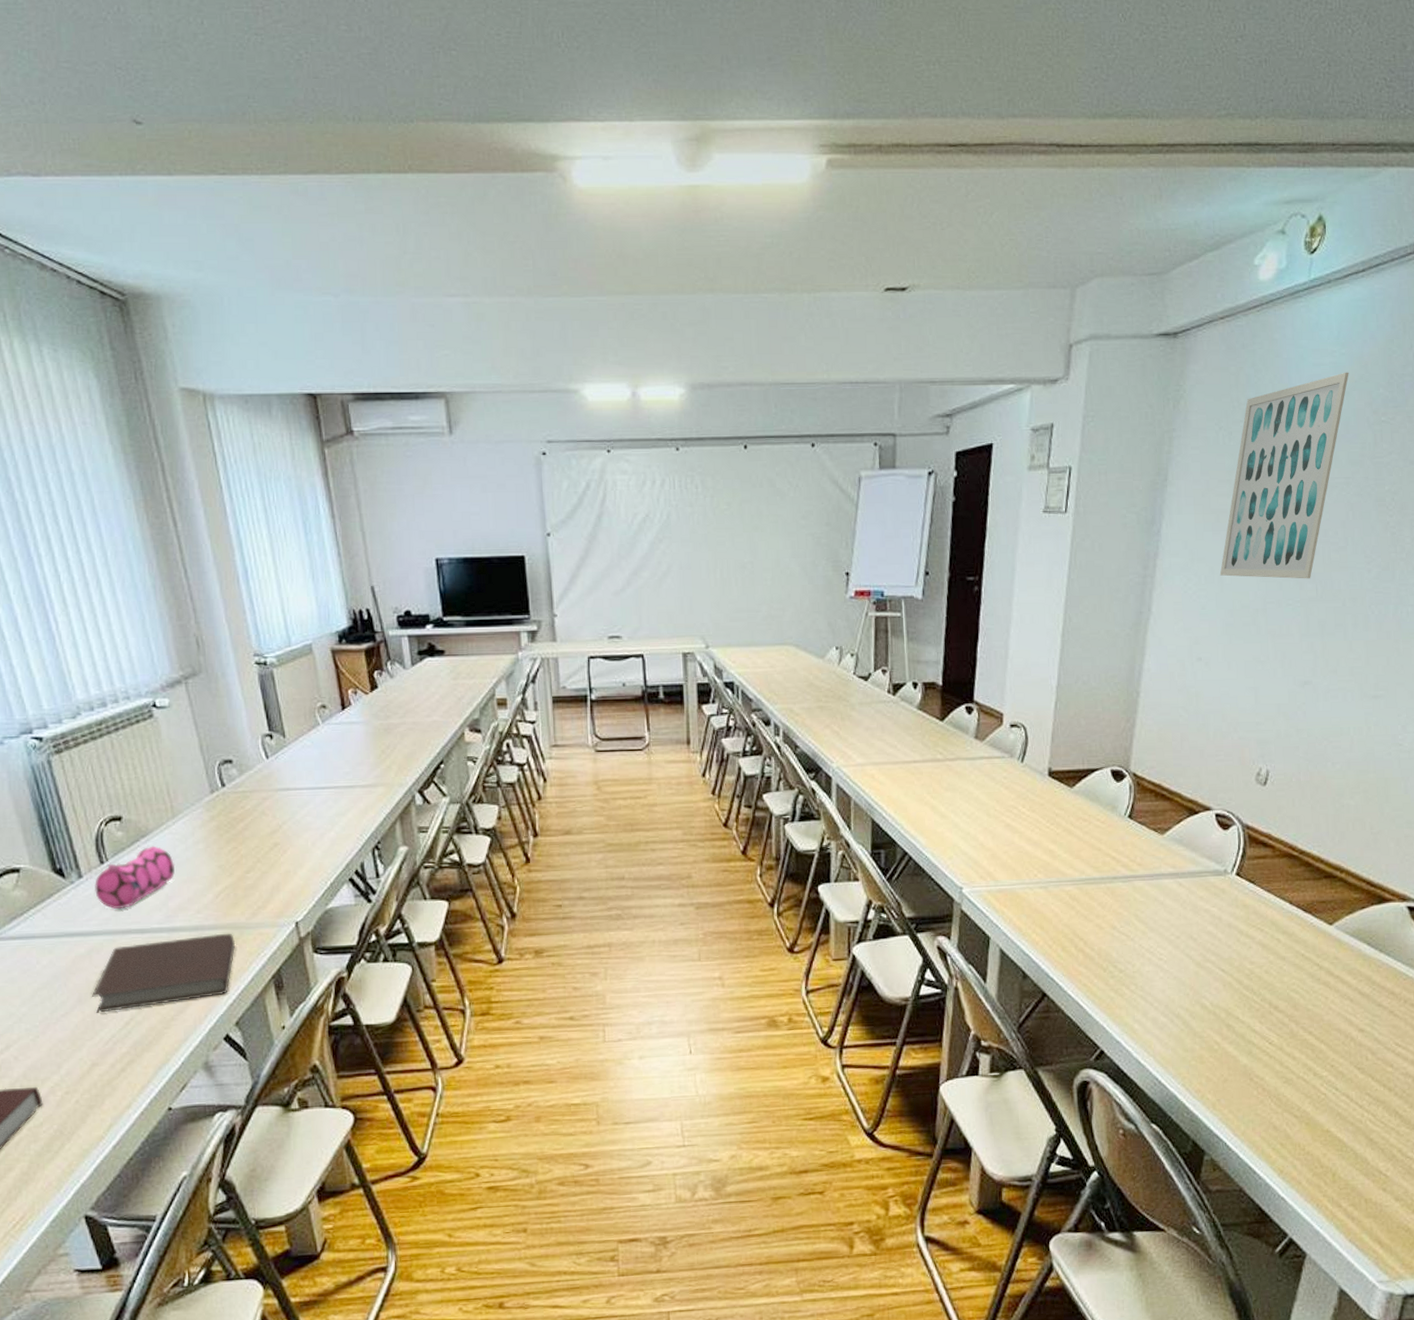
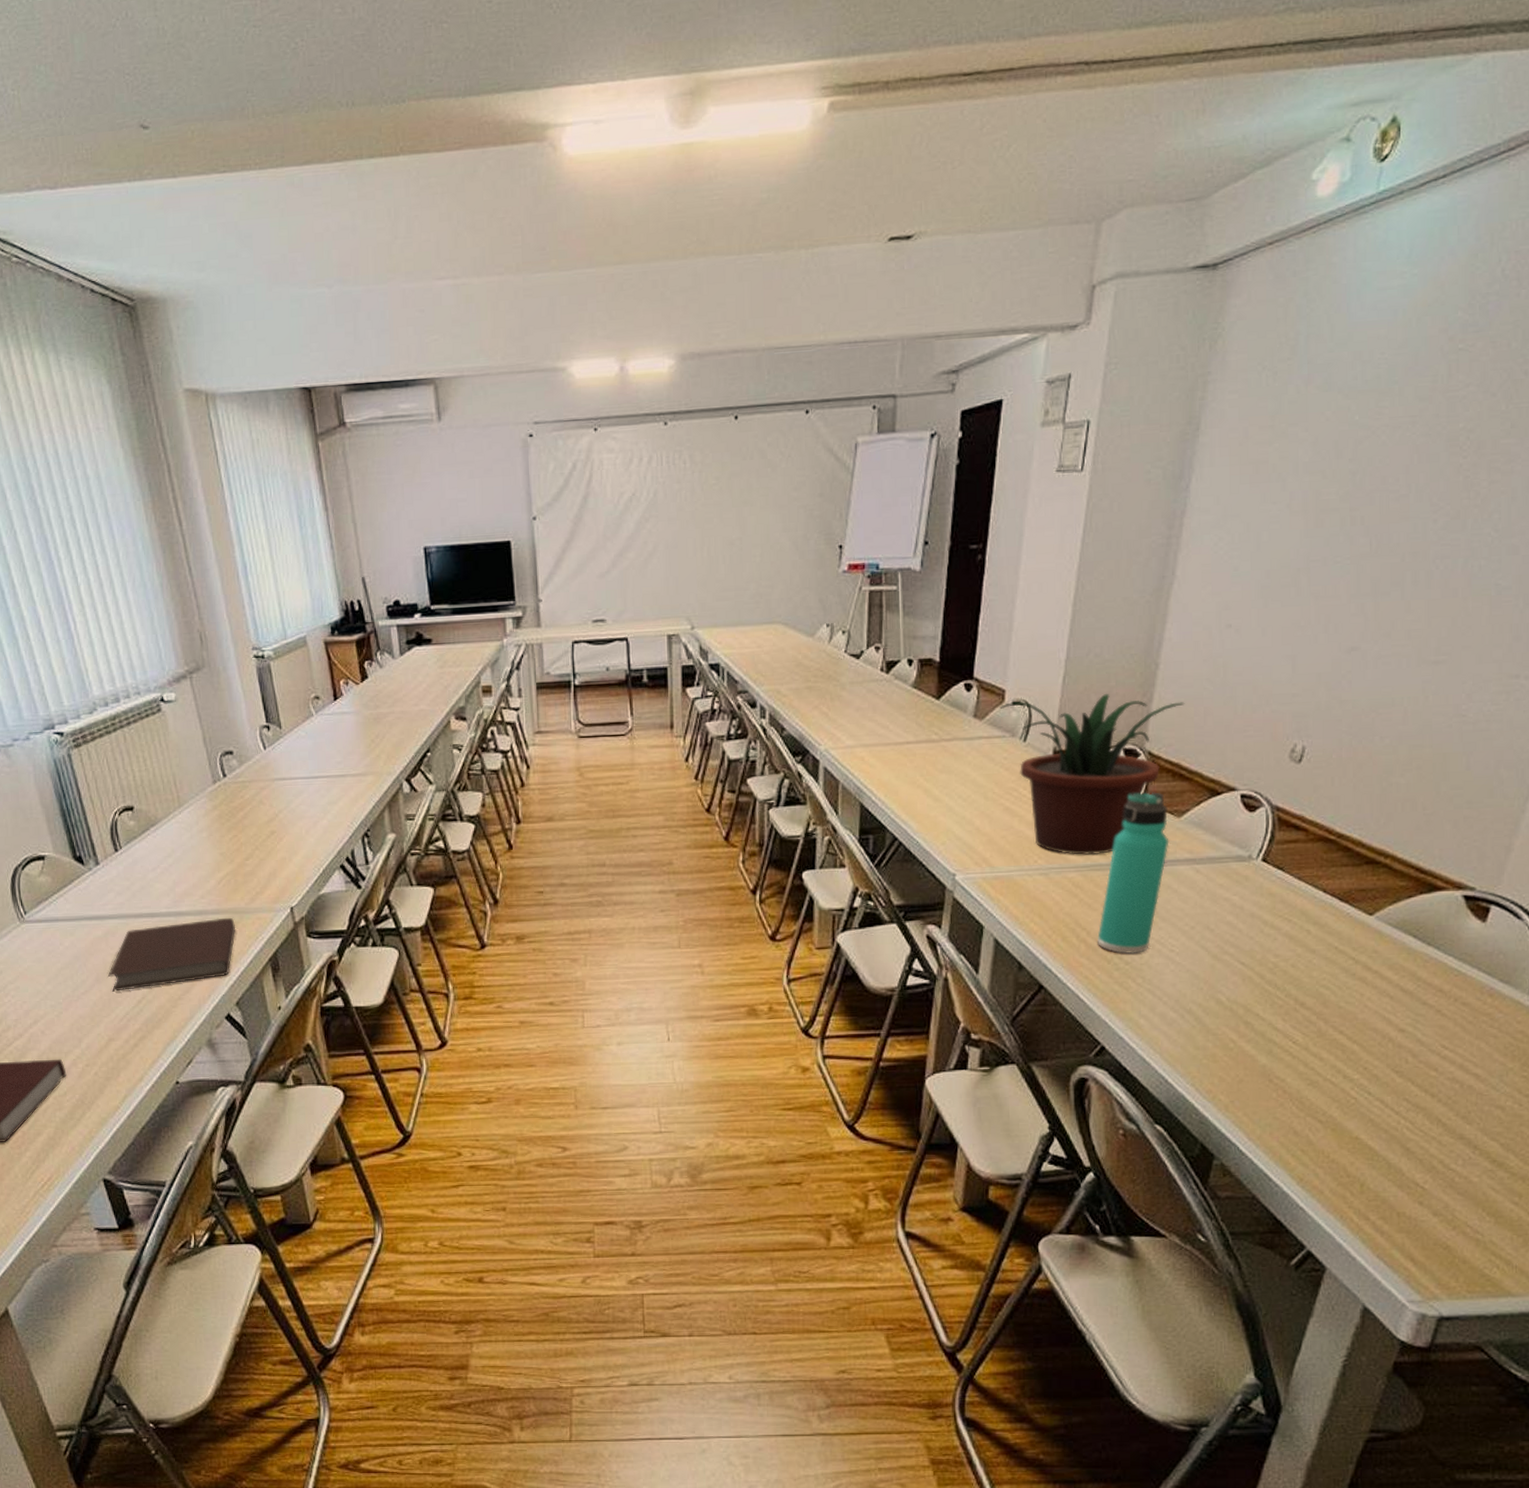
pencil case: present [95,845,175,909] -> none [110,834,182,894]
potted plant: none [998,719,1164,869] -> present [999,694,1185,855]
thermos bottle: none [1093,811,1155,963] -> present [1097,792,1169,955]
wall art: present [1220,372,1349,579] -> none [1256,295,1421,534]

